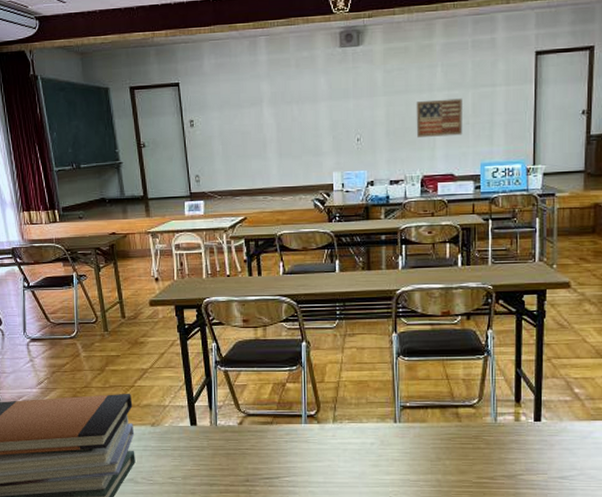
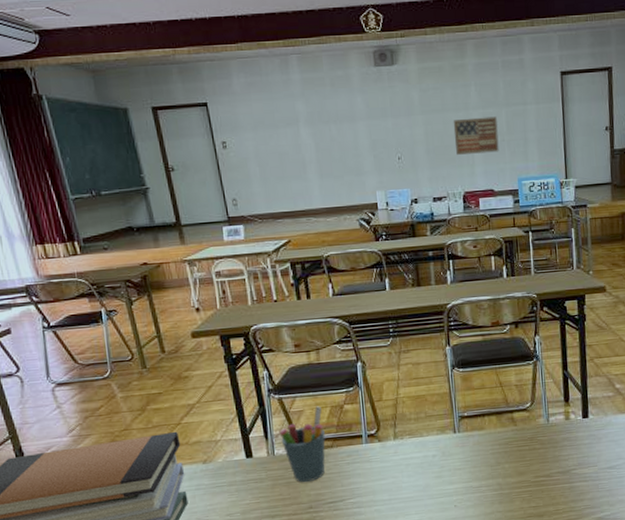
pen holder: none [223,382,266,455] -> present [279,406,326,482]

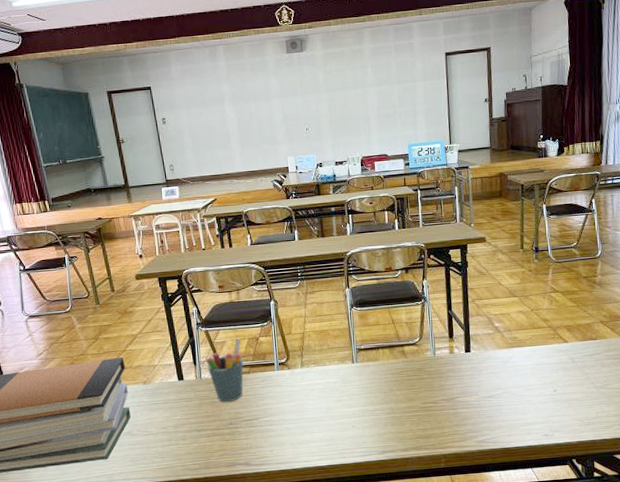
wall art: present [453,116,499,155] -> none [352,92,392,125]

